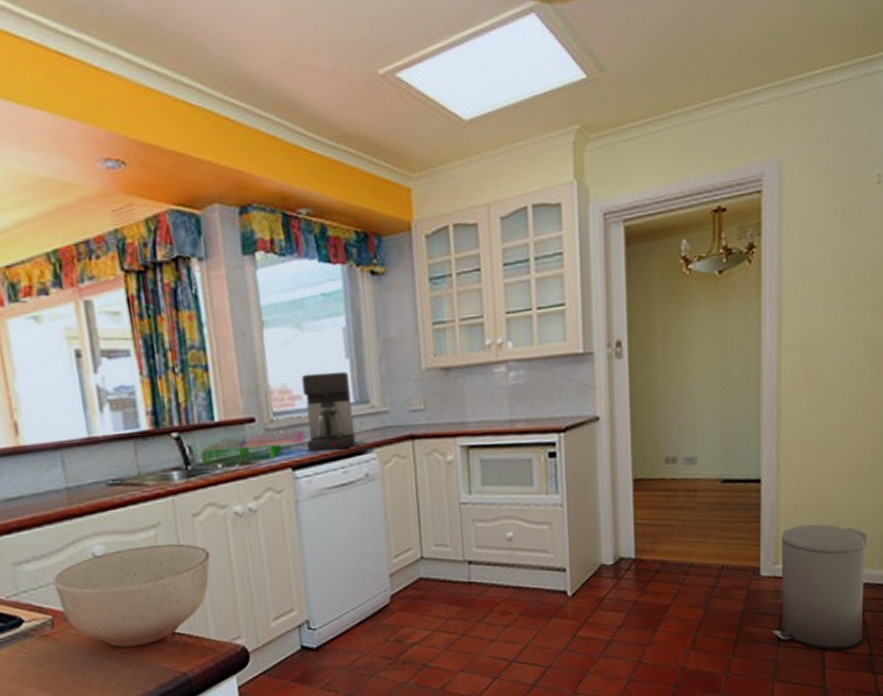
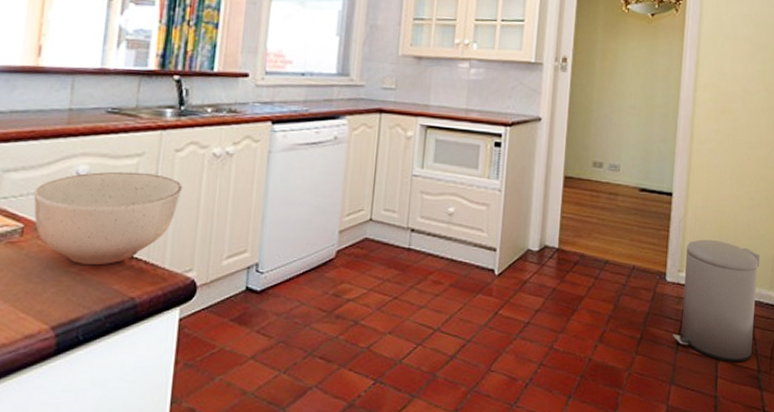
dish rack: present [200,430,306,466] -> none [194,86,289,112]
coffee maker: present [301,371,355,452] -> none [288,44,336,113]

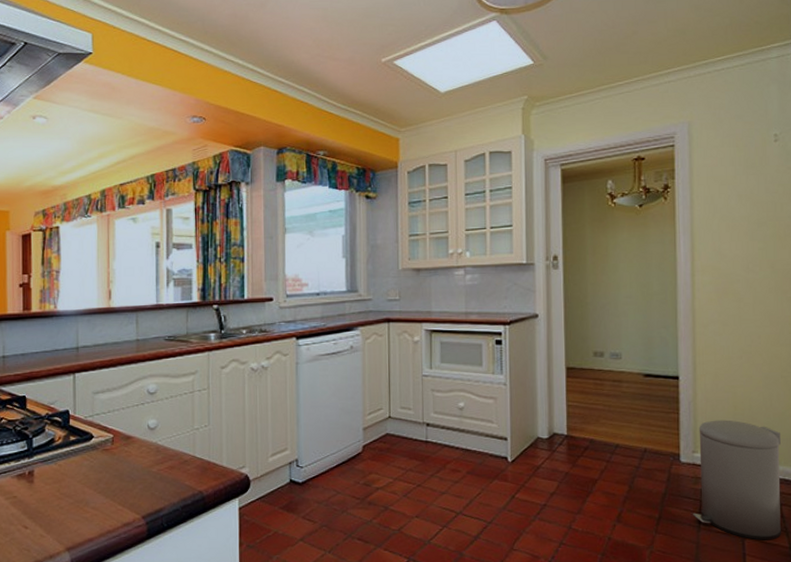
bowl: present [33,171,183,266] -> none [118,387,230,466]

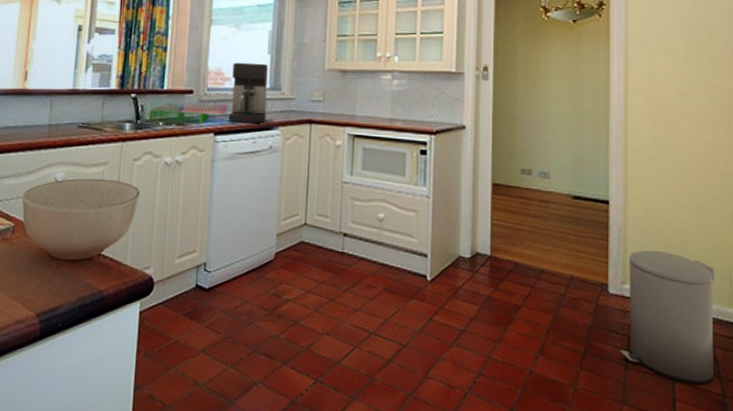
bowl: none [118,387,230,466] -> present [22,178,141,261]
dish rack: none [232,309,308,331] -> present [148,102,228,124]
coffee maker: none [308,267,345,327] -> present [228,62,268,124]

